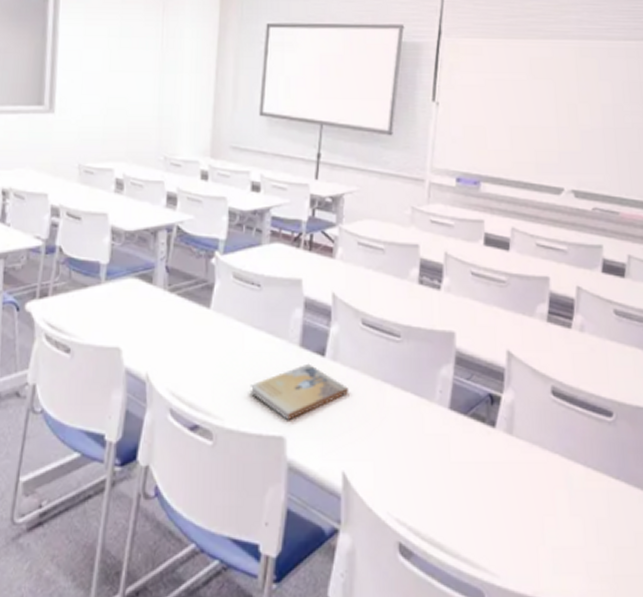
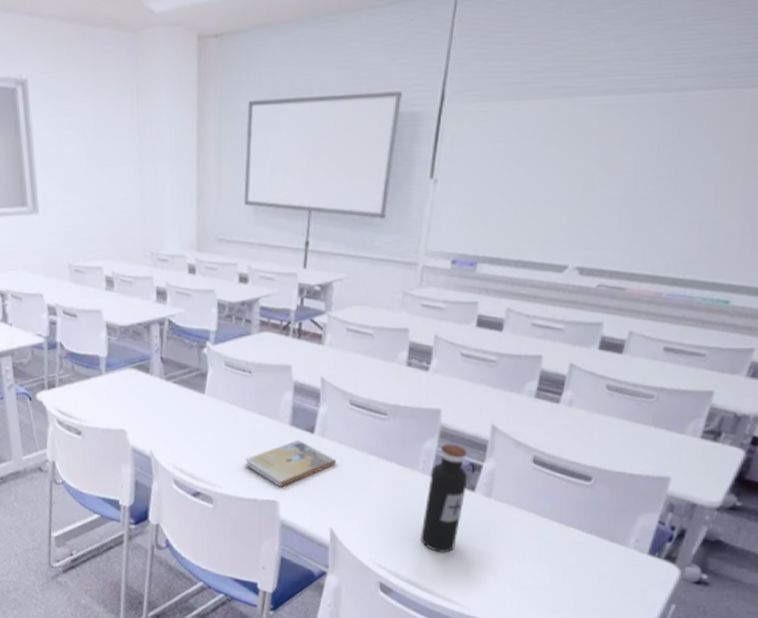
water bottle: none [441,371,487,504] -> present [421,444,468,553]

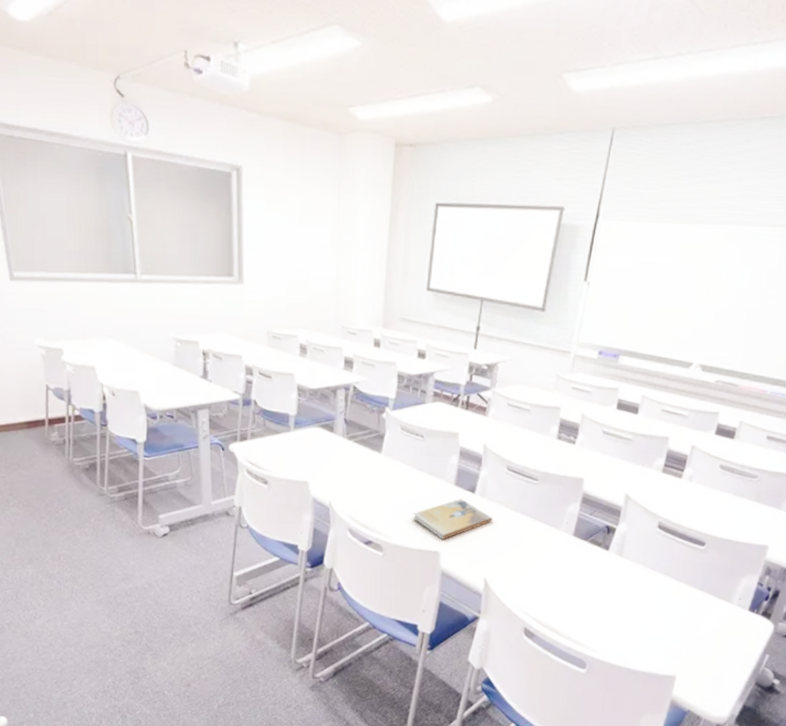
water bottle: present [421,444,468,553] -> none [561,508,604,604]

